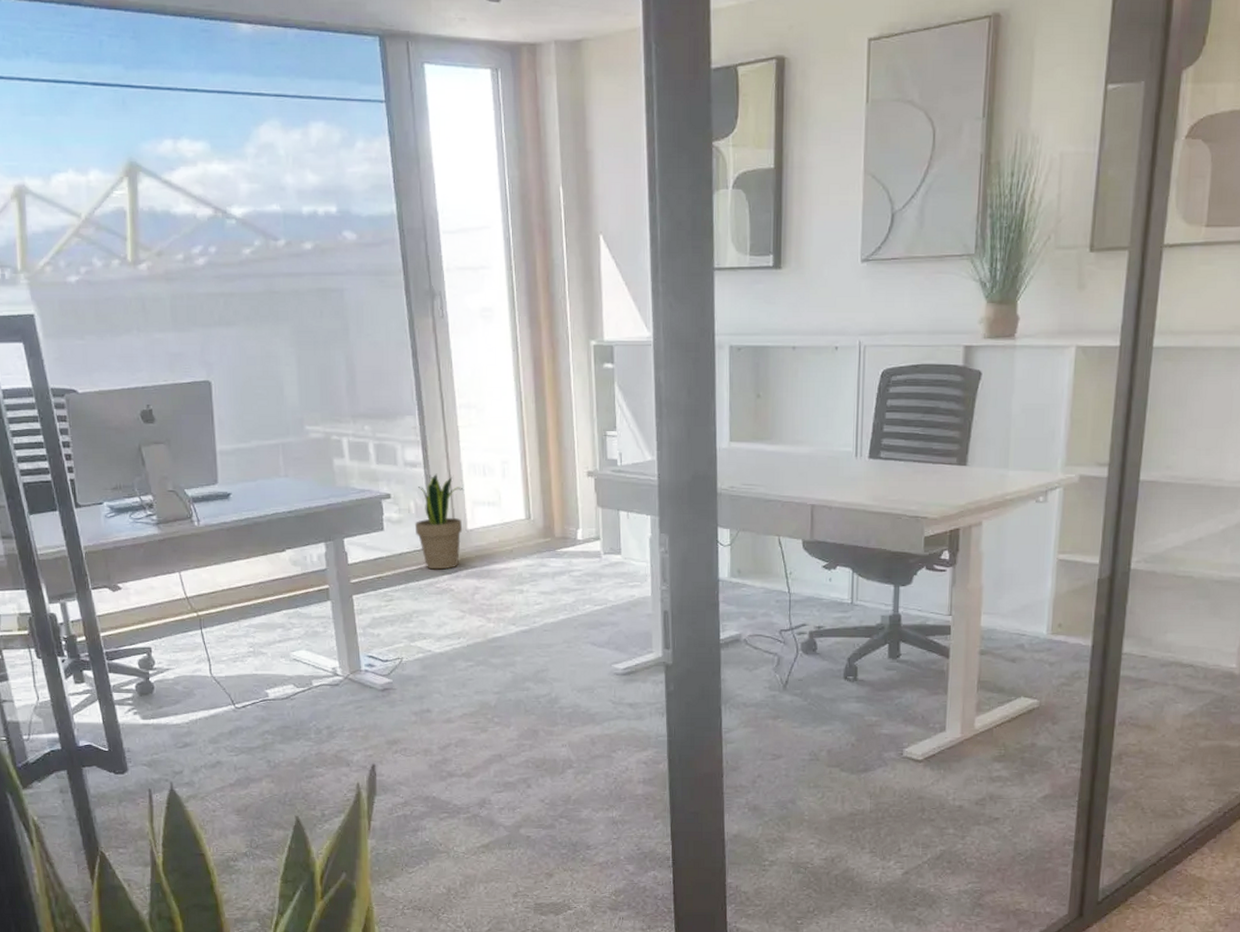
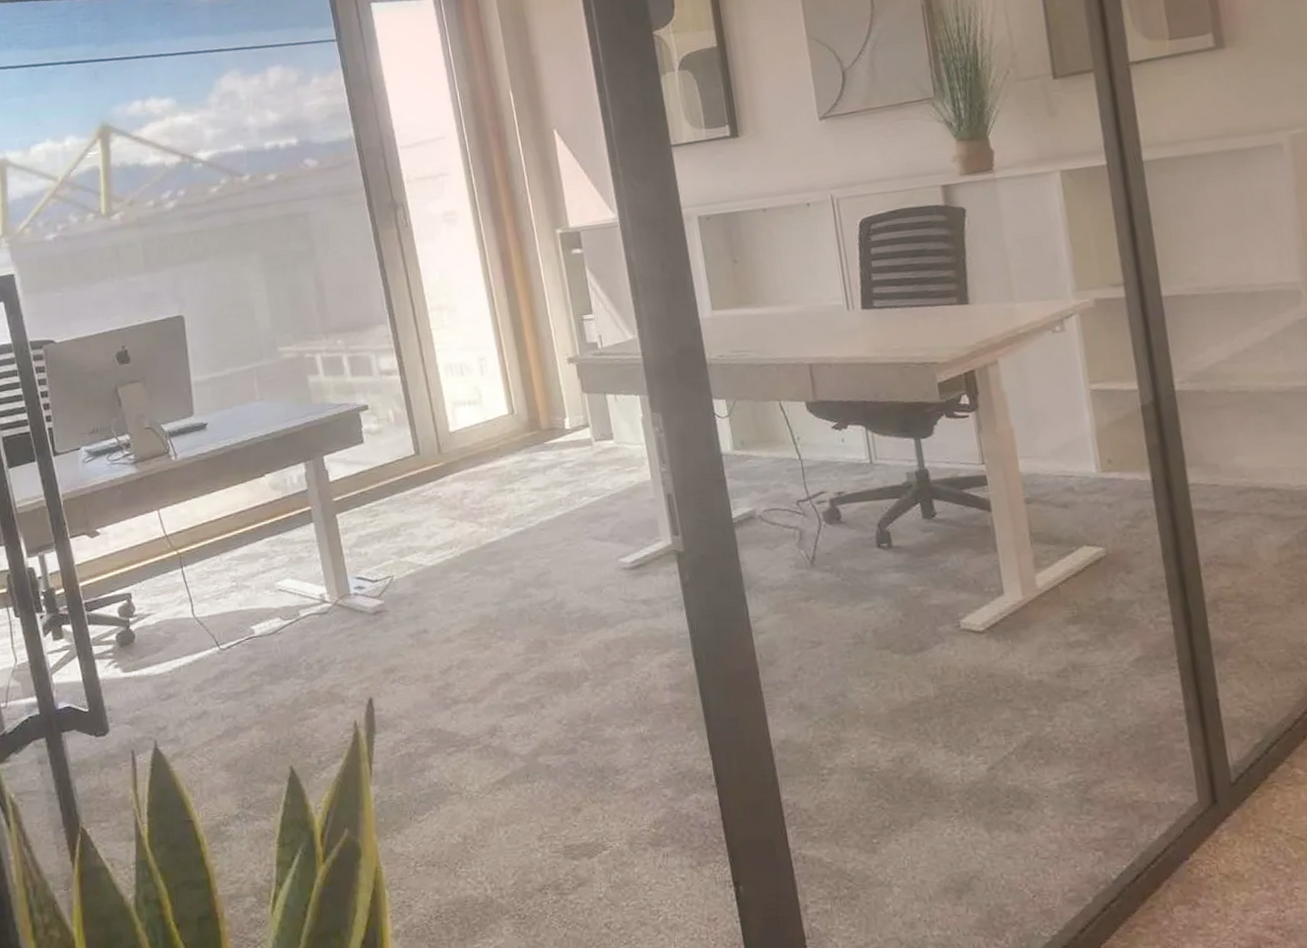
potted plant: present [414,473,464,570] -> none [394,378,445,478]

